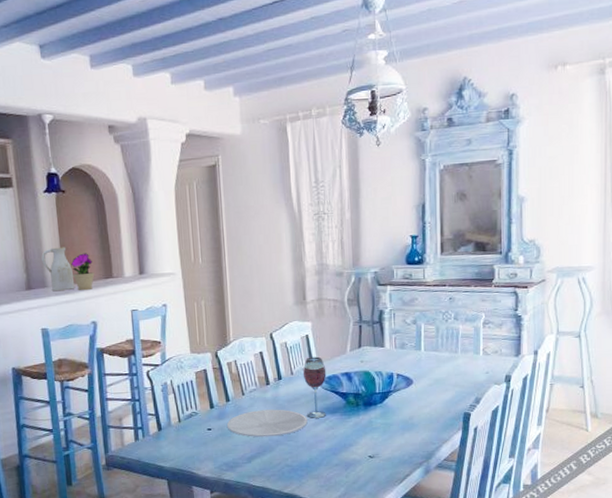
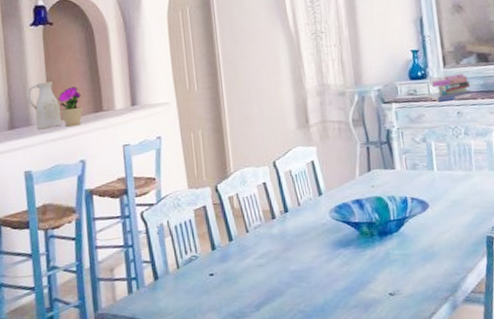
plate: present [226,409,308,438] -> none [230,246,320,281]
wineglass: present [302,356,327,418] -> none [310,183,339,254]
books: none [422,260,465,289] -> present [427,73,471,103]

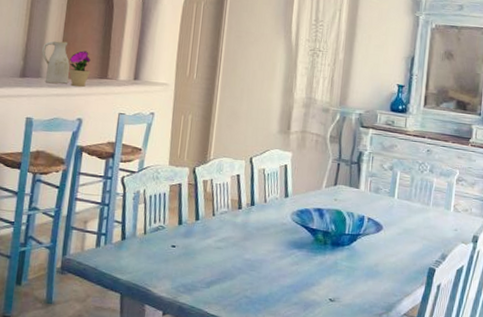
books: present [427,73,471,103] -> none [403,113,444,140]

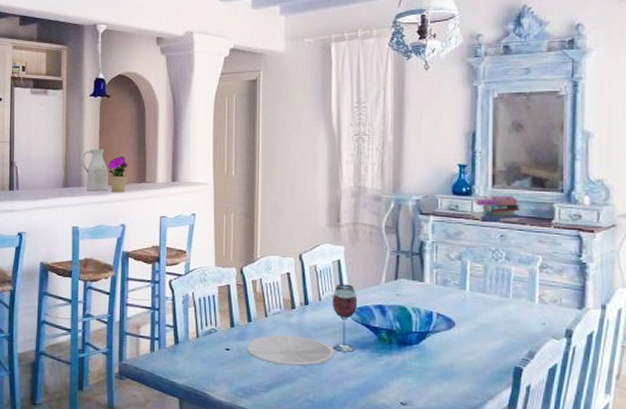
plate: none [191,233,274,265] -> present [246,335,334,367]
wineglass: none [274,187,300,252] -> present [331,284,358,352]
books: none [403,113,444,140] -> present [470,195,519,223]

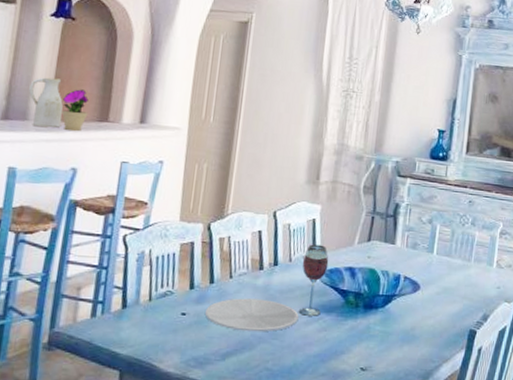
books: present [470,195,519,223] -> none [444,161,488,189]

